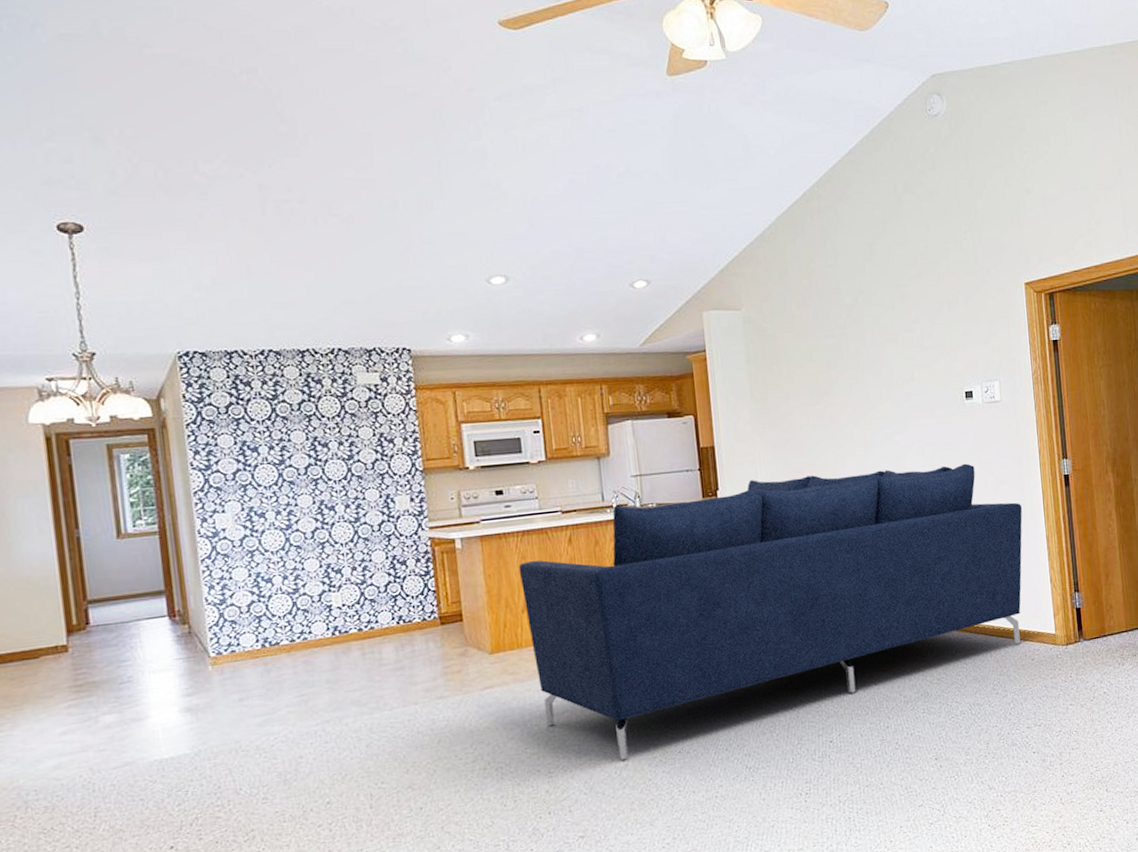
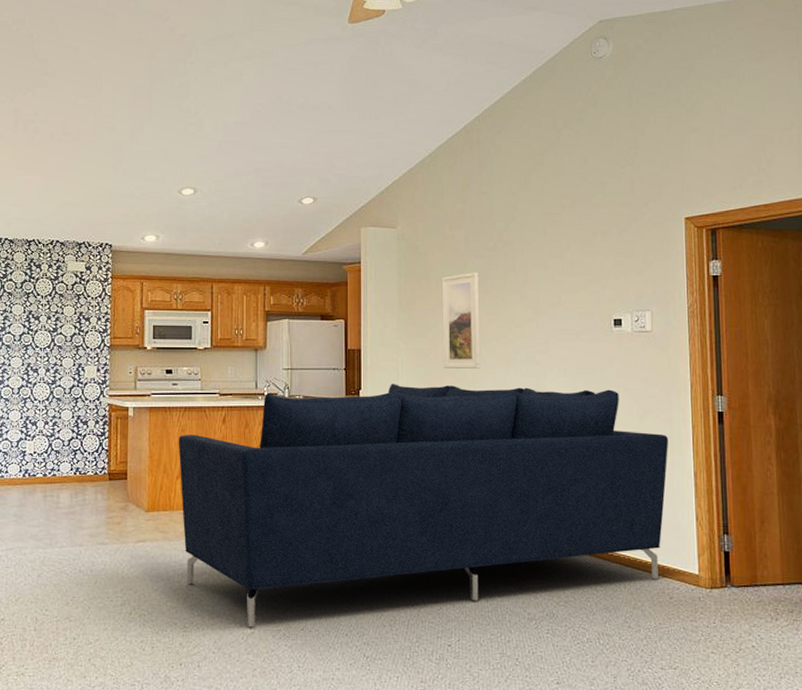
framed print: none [793,352,840,458] -> present [441,272,481,369]

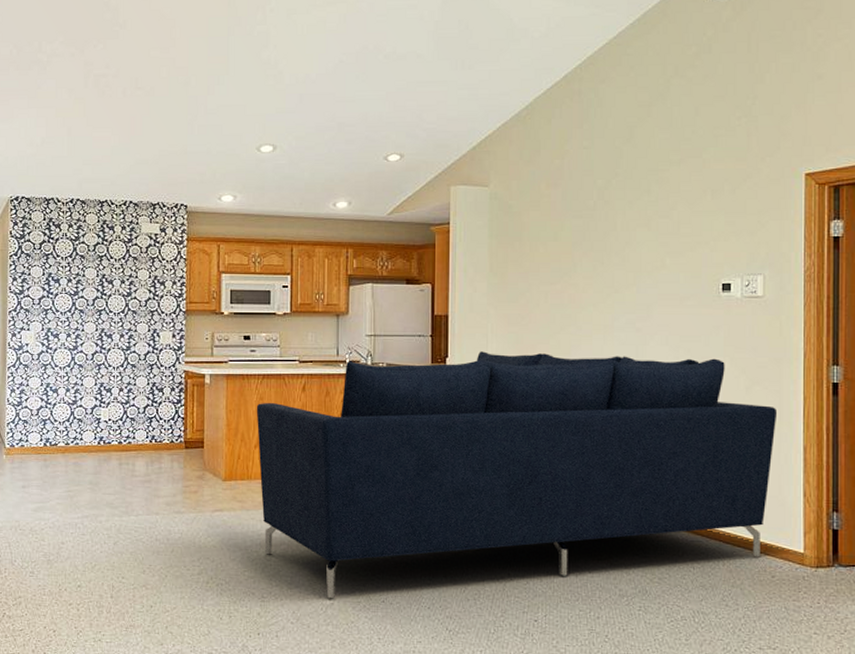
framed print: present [441,272,481,369] -> none [535,233,577,336]

